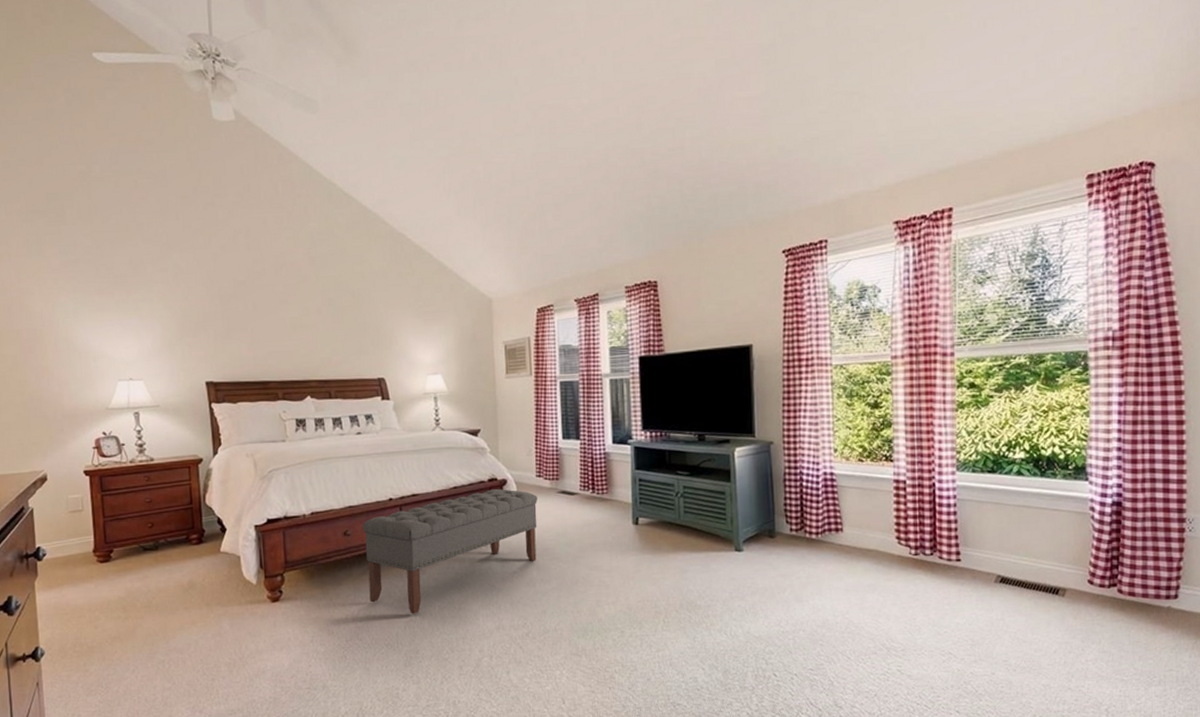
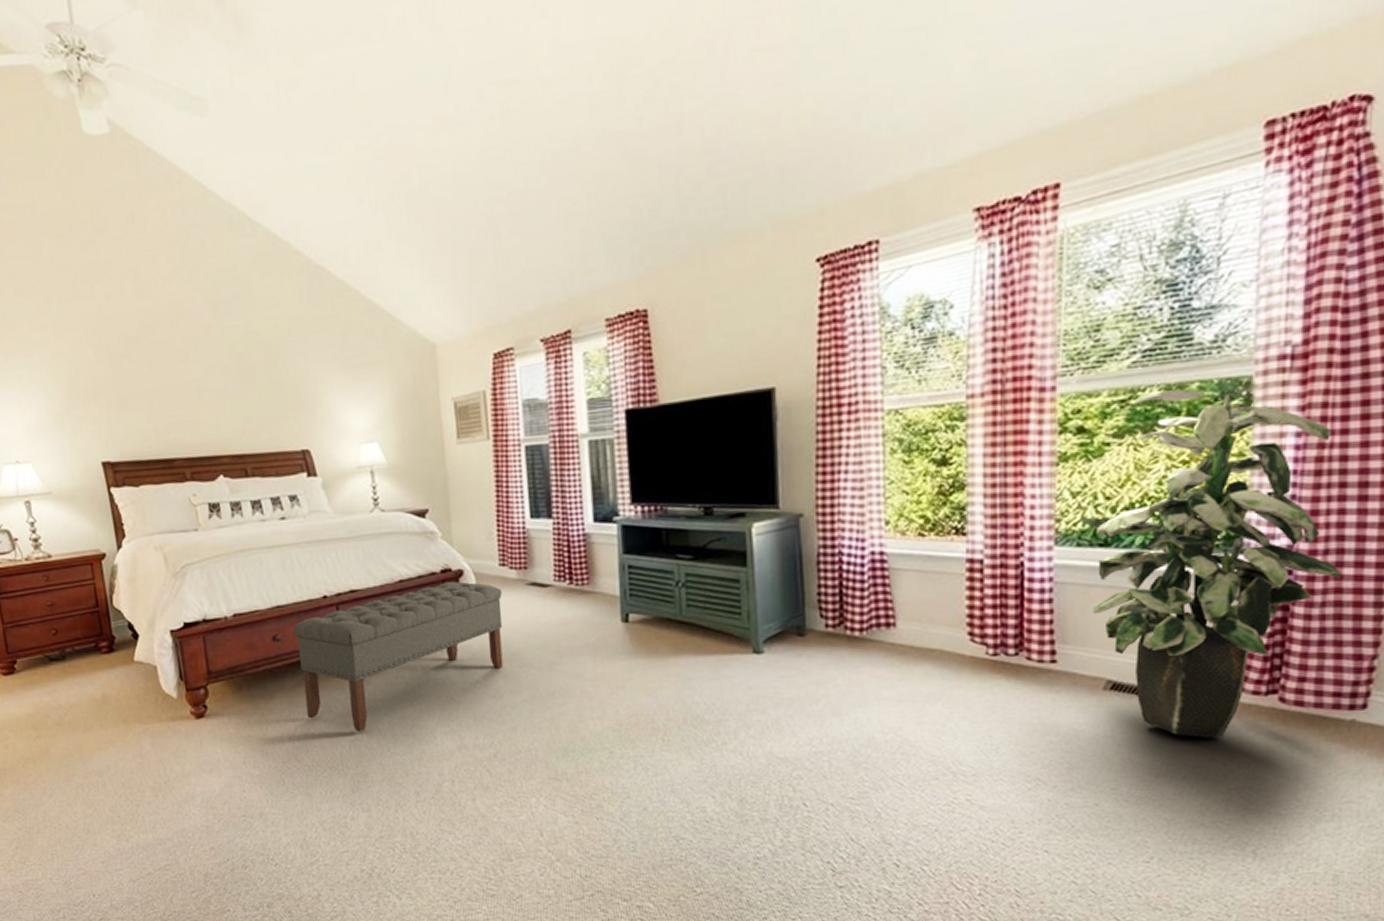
indoor plant: none [975,359,1155,621] -> present [1081,389,1342,739]

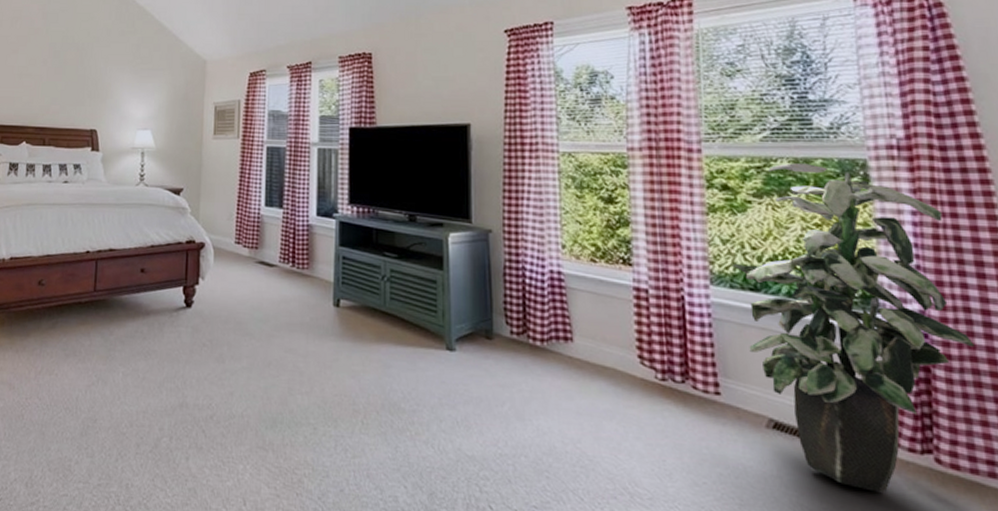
bench: present [293,581,503,732] -> none [55,252,234,378]

